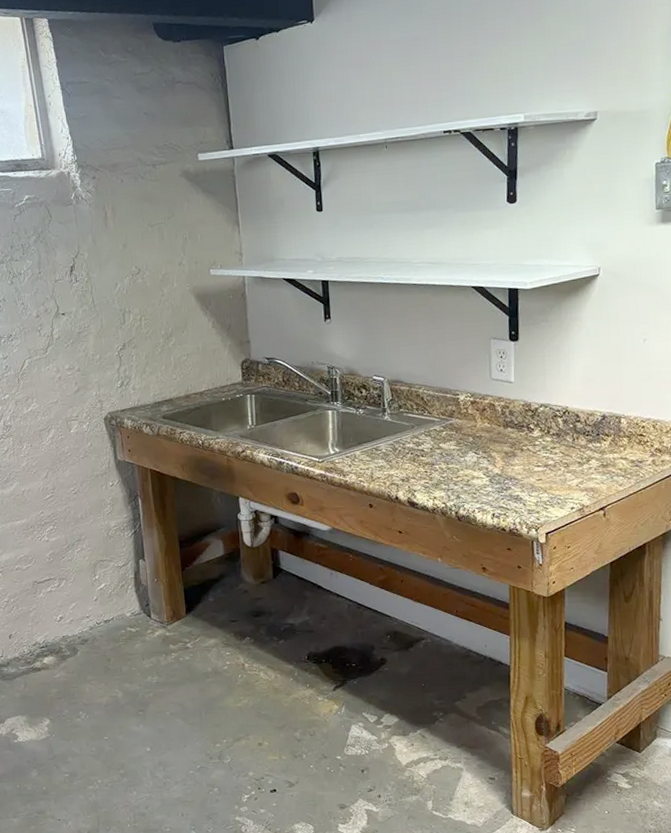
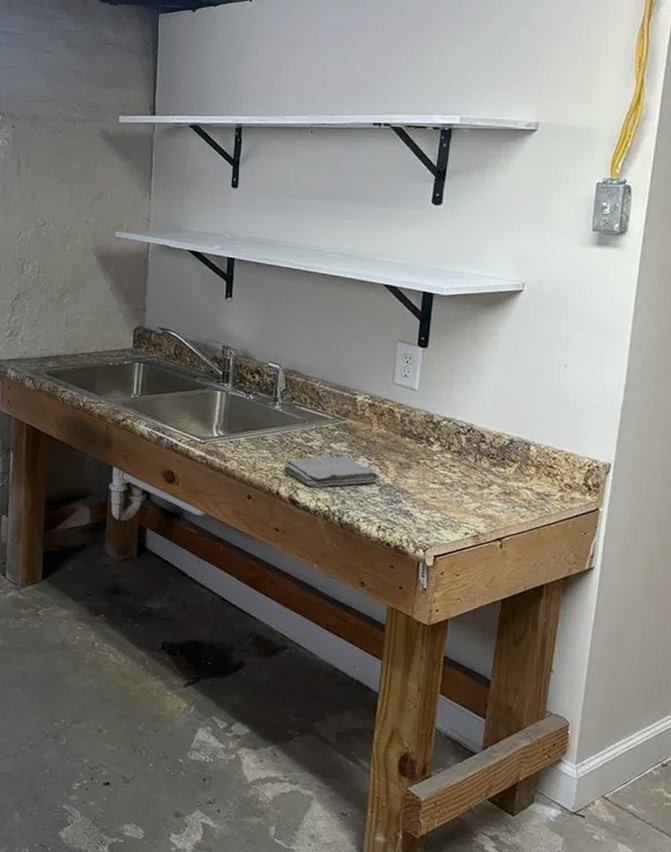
washcloth: none [399,454,487,487] -> present [283,456,378,487]

